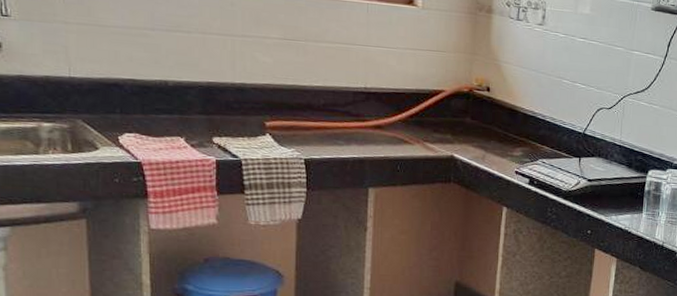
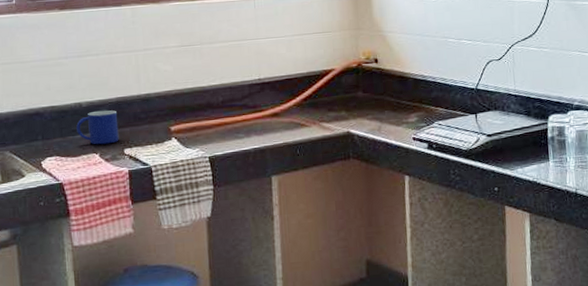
mug: none [161,92,208,130] -> present [76,110,119,145]

